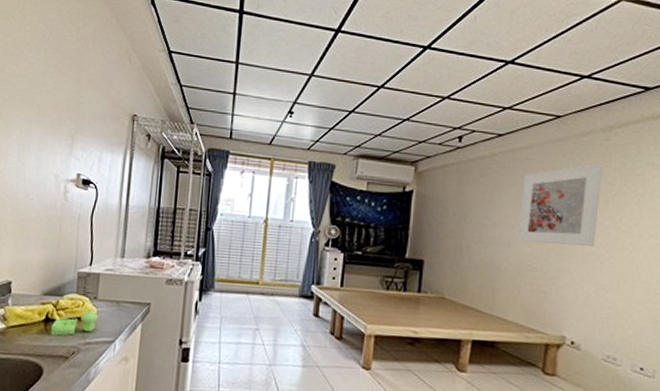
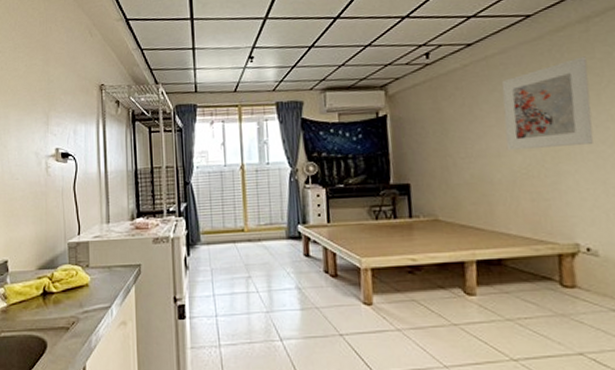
soap dispenser: present [51,309,99,336] -> none [50,278,93,308]

